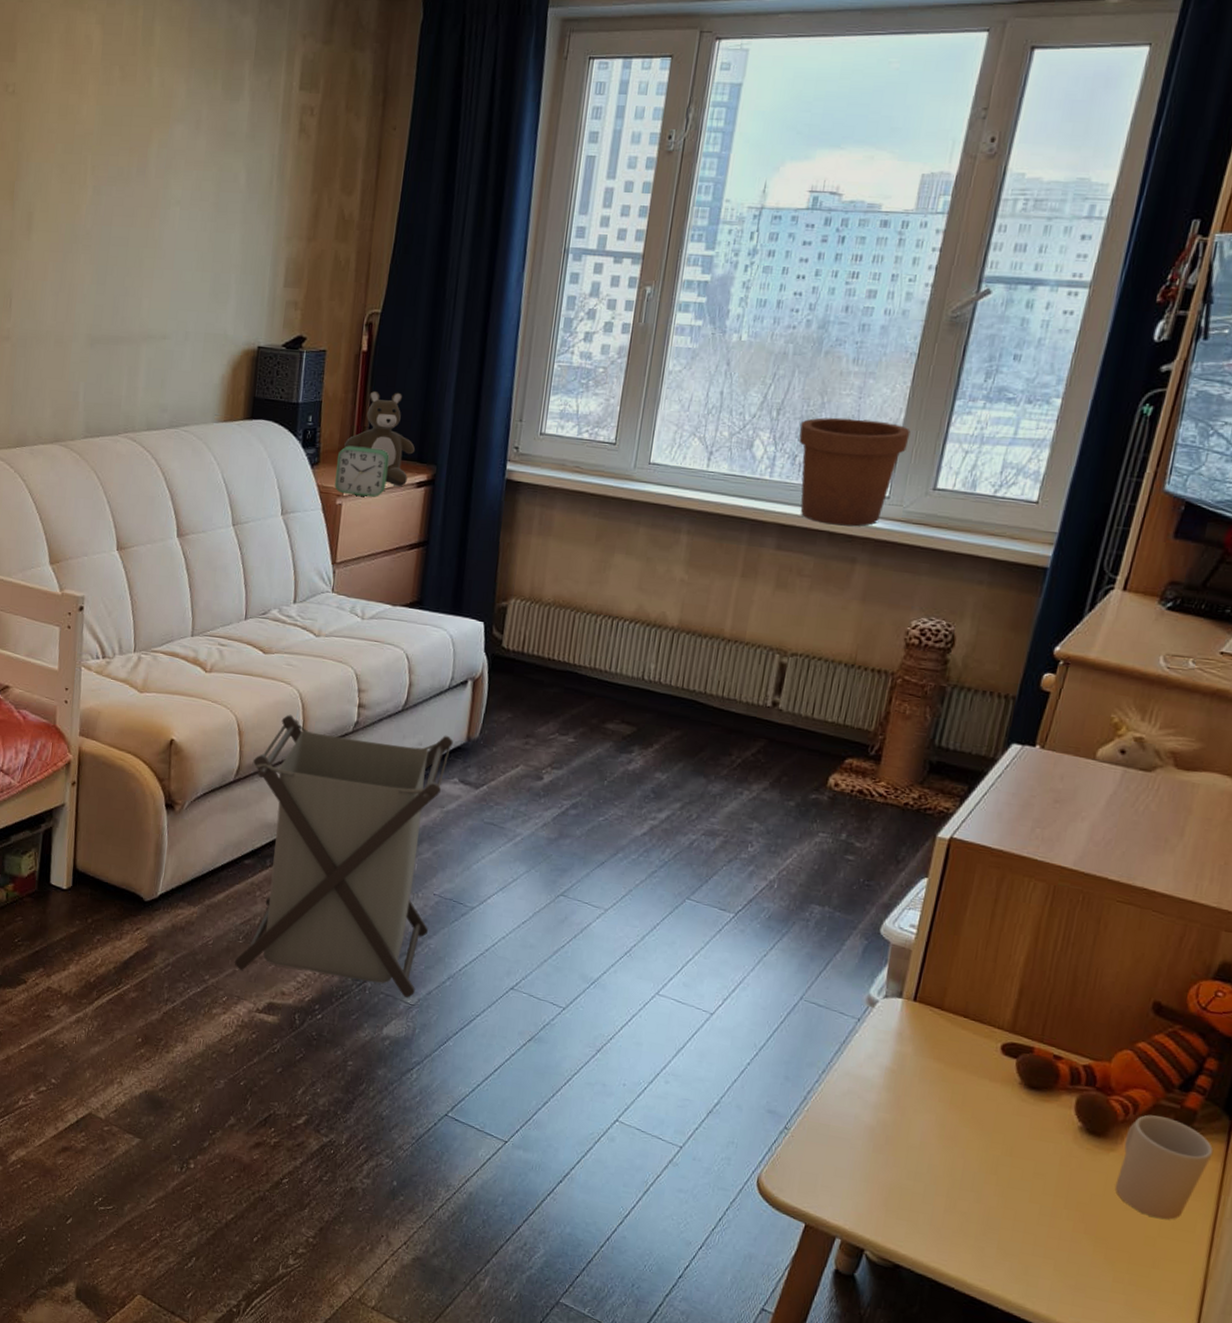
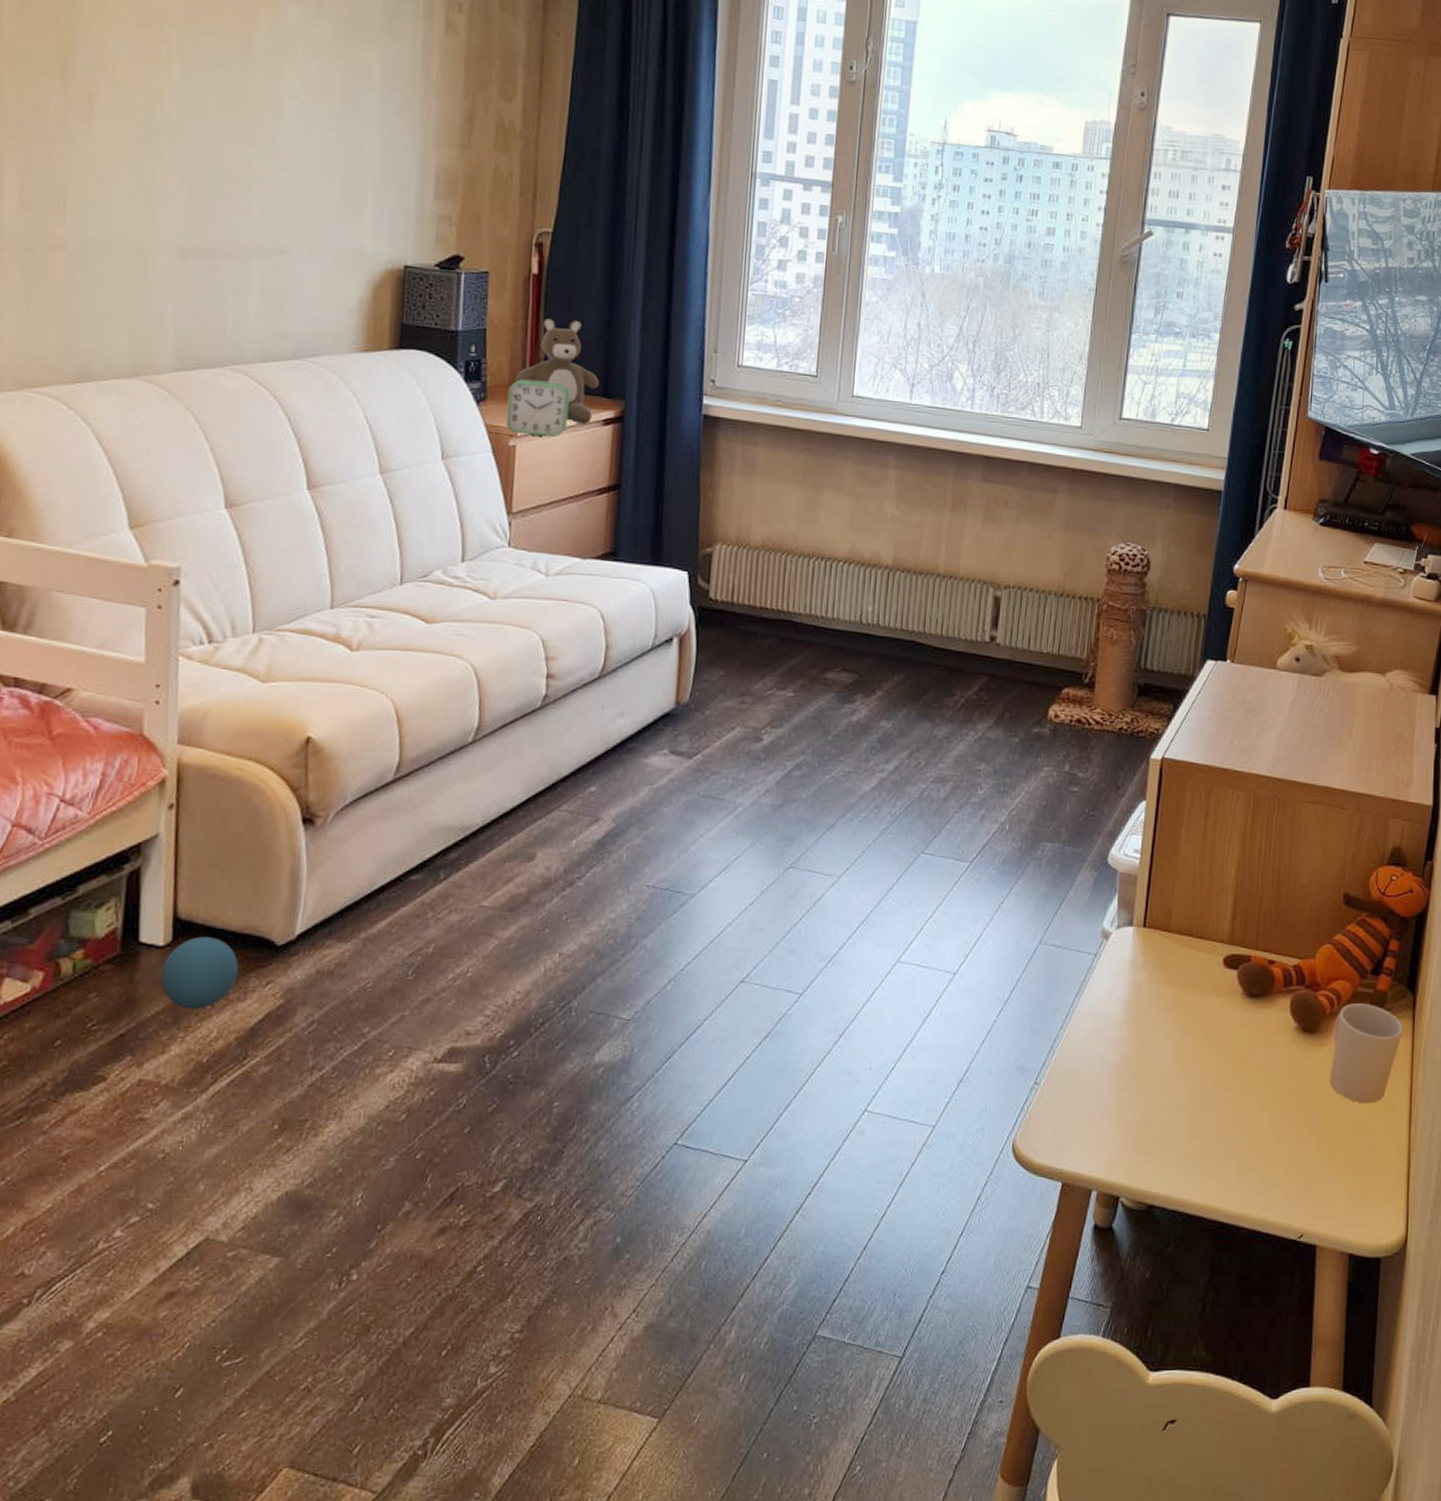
ball: none [63,886,117,942] -> present [160,936,239,1009]
laundry basket: present [234,714,453,998] -> none [402,693,660,1013]
flower pot: present [799,417,911,527] -> none [995,350,1095,457]

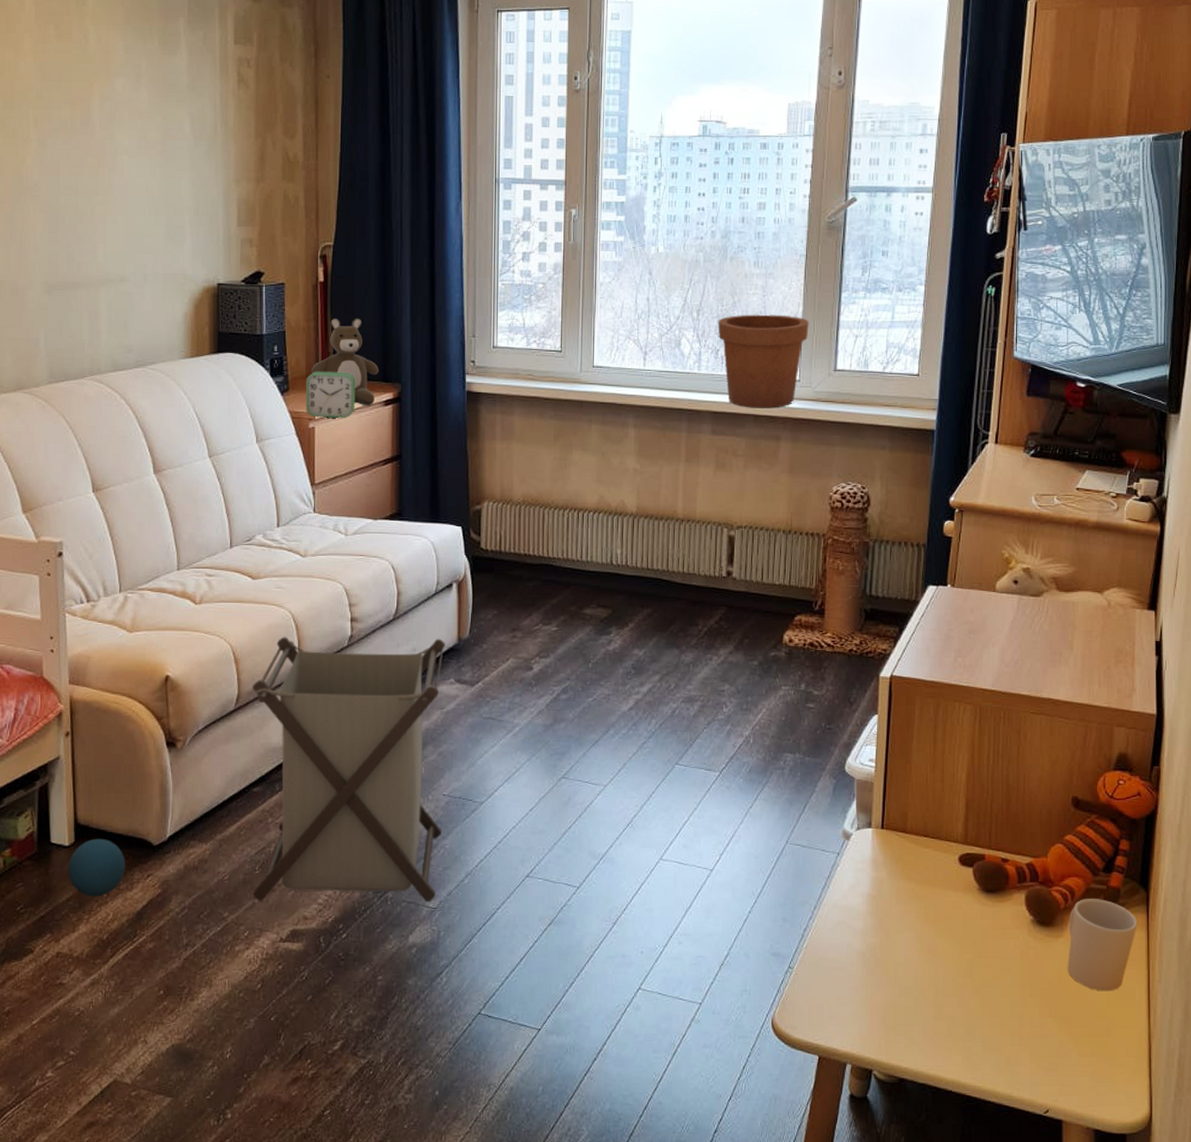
laundry basket: none [402,693,660,1013] -> present [252,636,445,902]
flower pot: none [995,350,1095,457] -> present [717,314,809,408]

